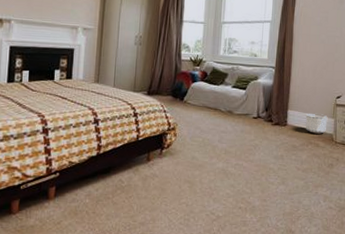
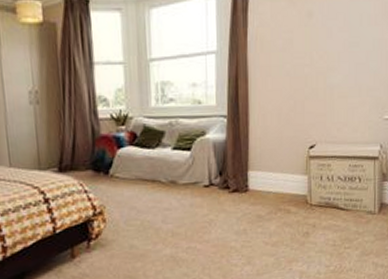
planter: present [305,113,328,134] -> none [271,171,299,198]

